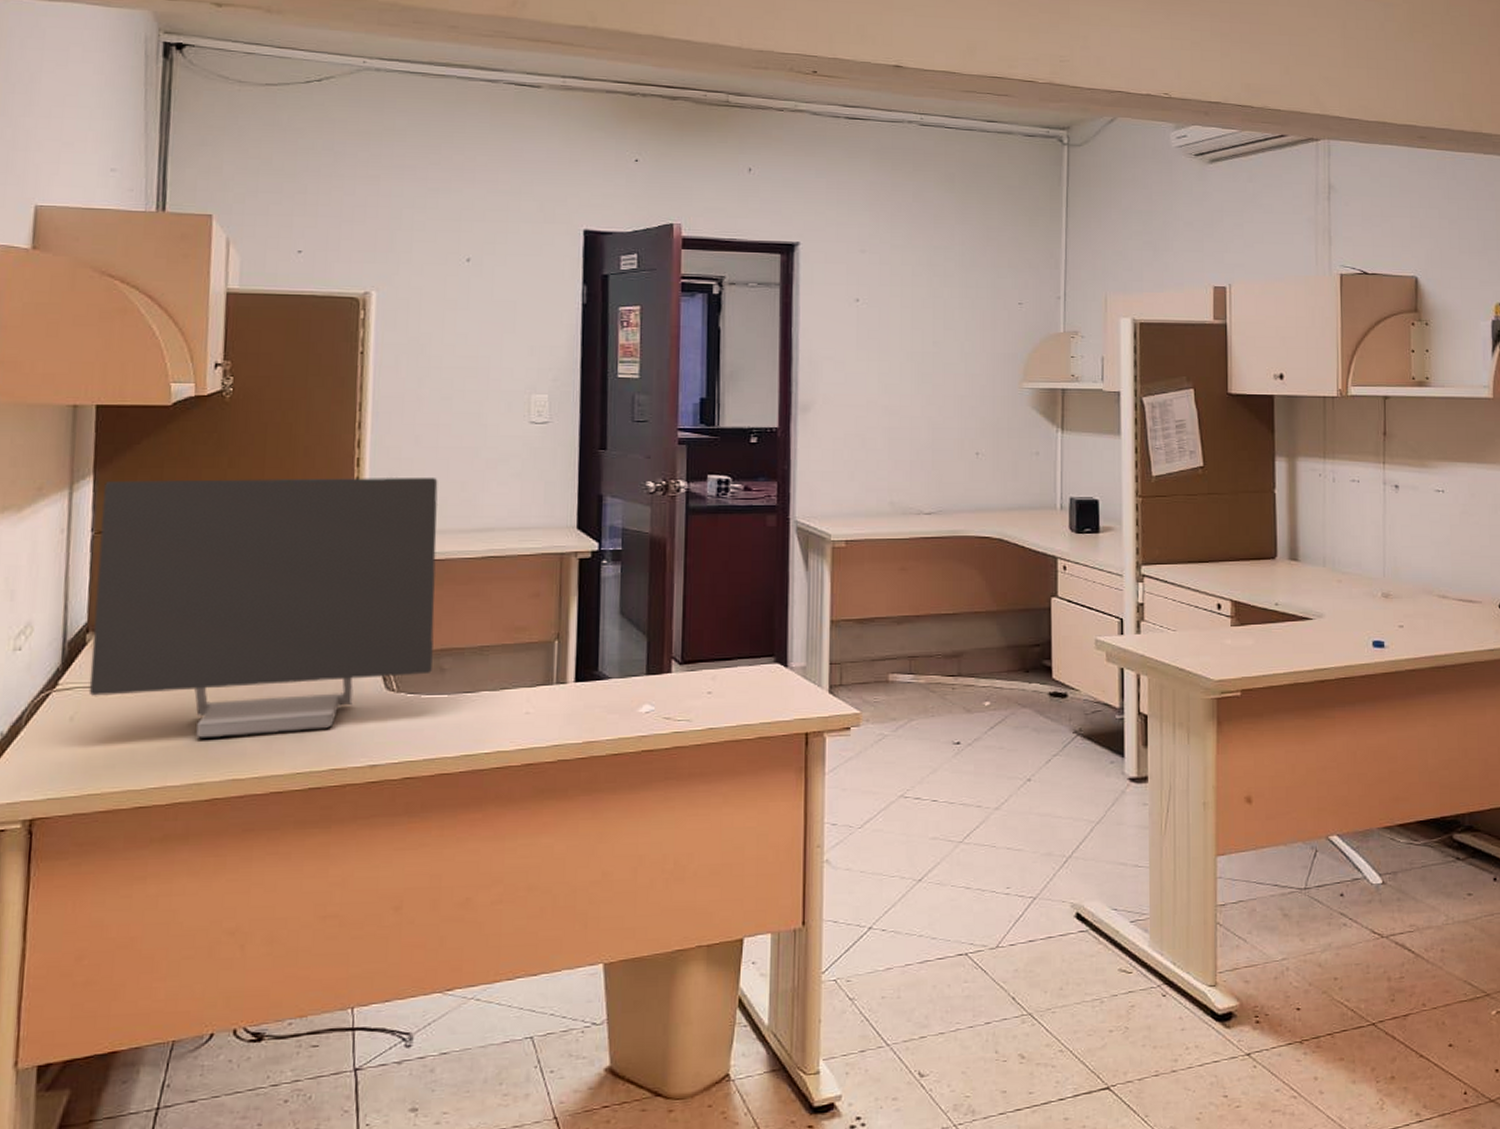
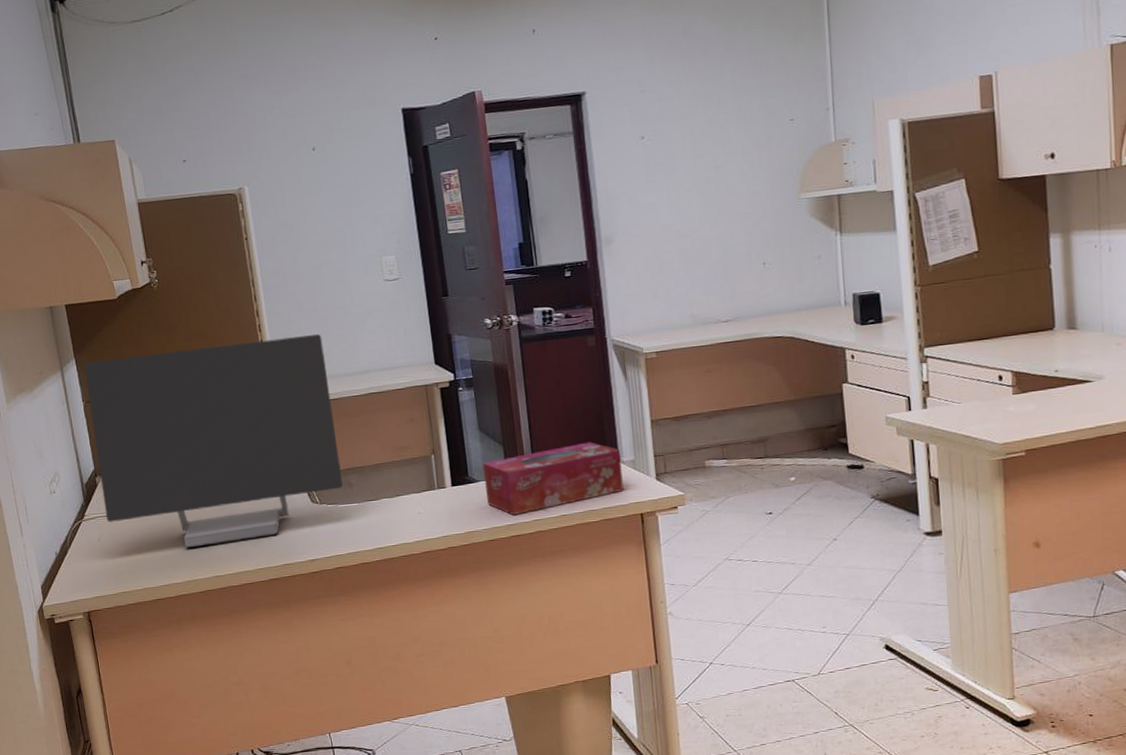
tissue box: none [617,640,789,723] -> present [482,442,624,515]

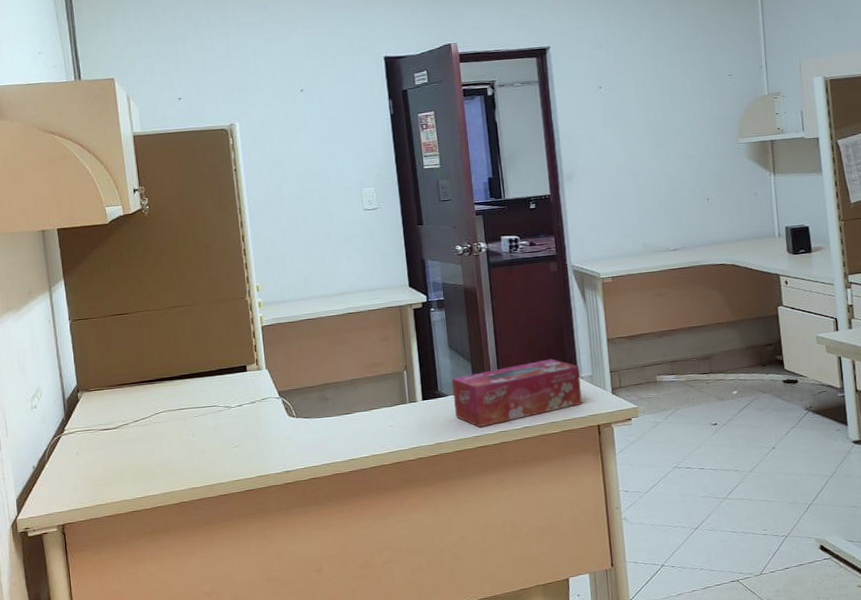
computer monitor: present [84,334,343,549] -> none [72,258,319,462]

